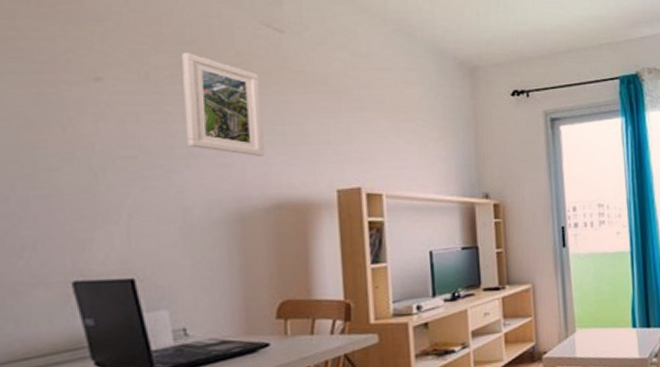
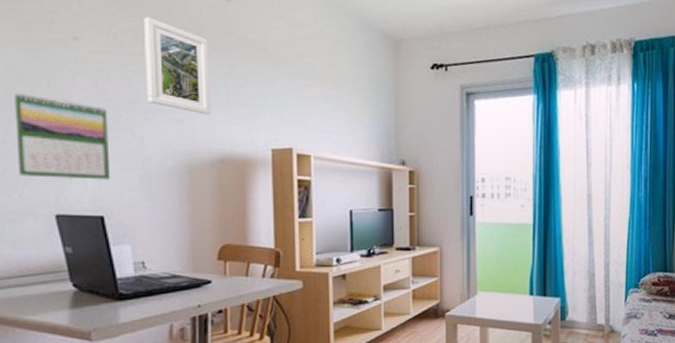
calendar: none [18,143,141,240] -> present [13,92,110,180]

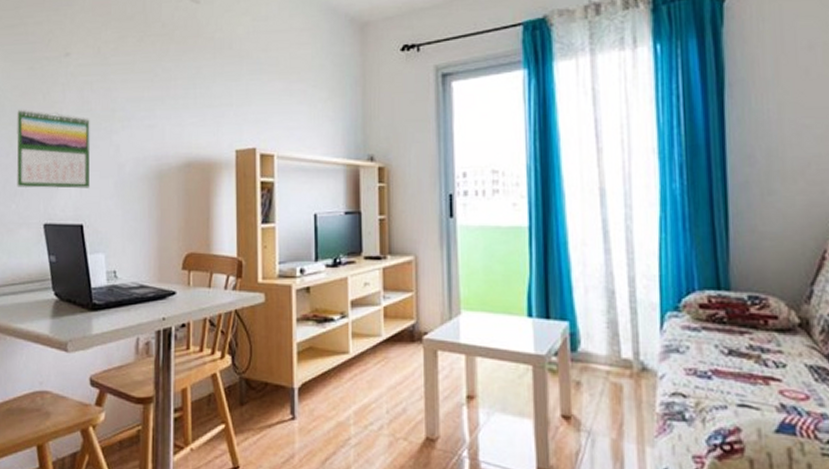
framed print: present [144,17,211,115] -> none [123,27,180,118]

